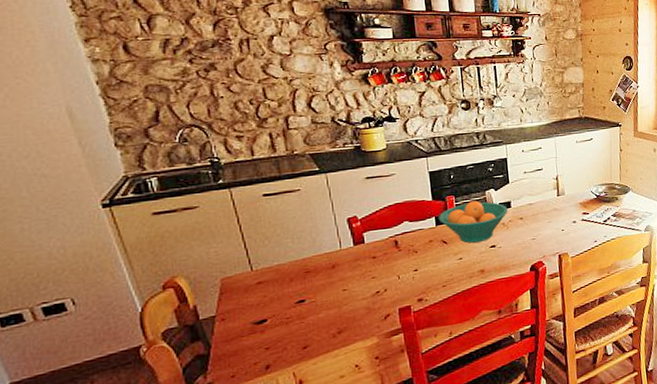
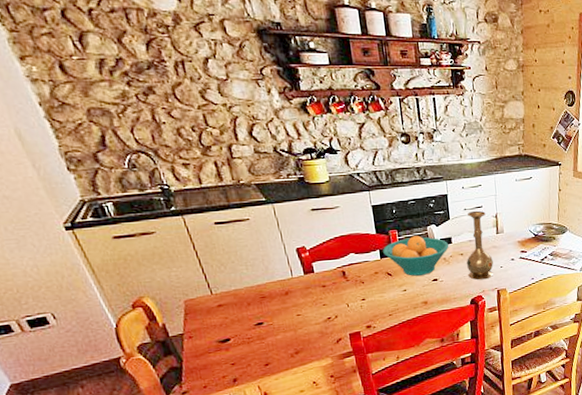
vase: none [525,173,554,245] -> present [466,210,493,280]

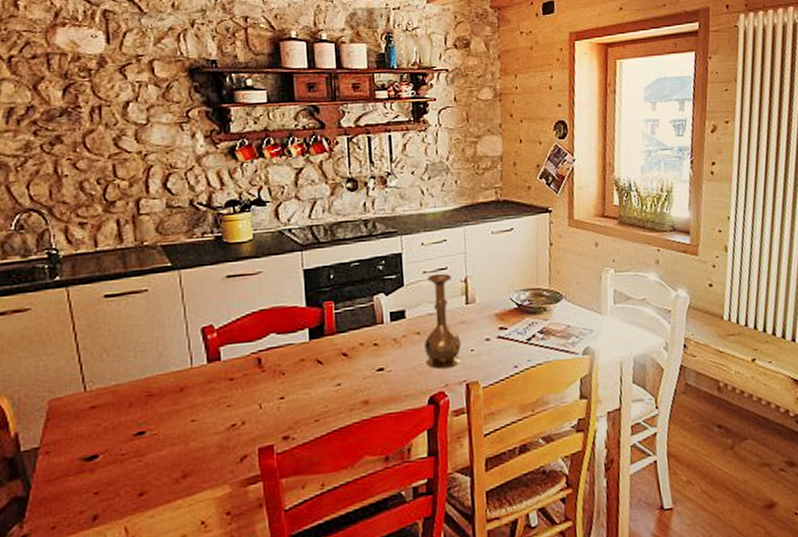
fruit bowl: present [383,235,449,276] -> none [313,308,402,365]

